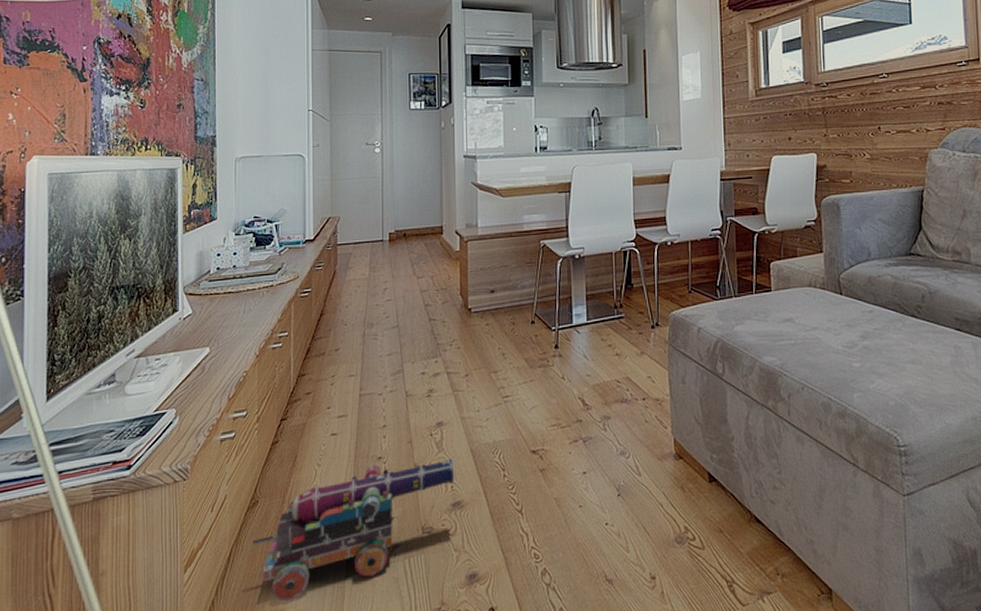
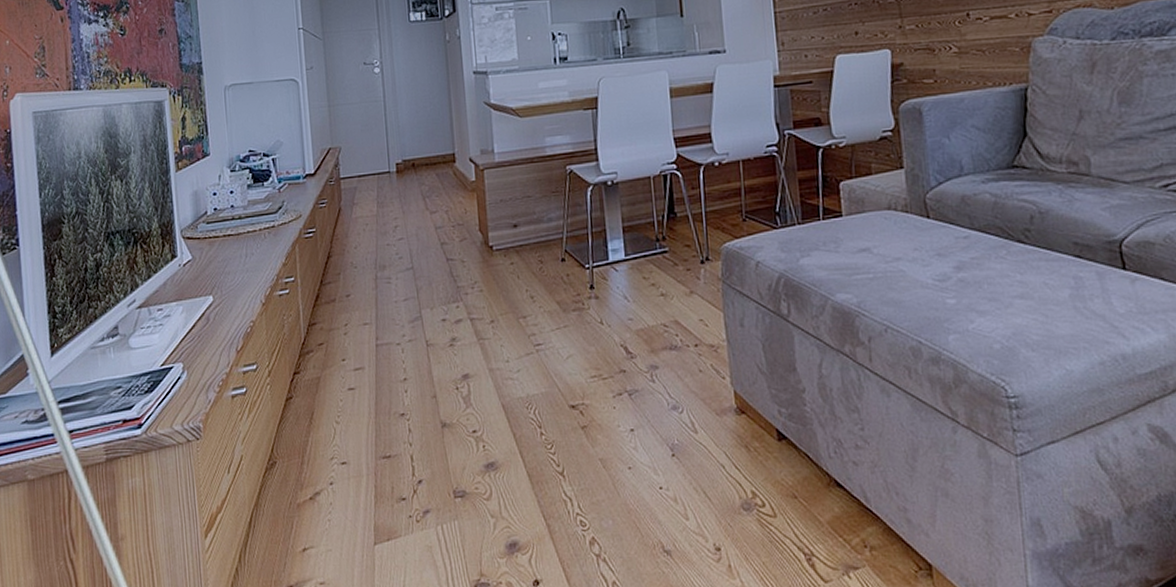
toy cannon: present [252,458,455,600] -> none [273,414,487,569]

